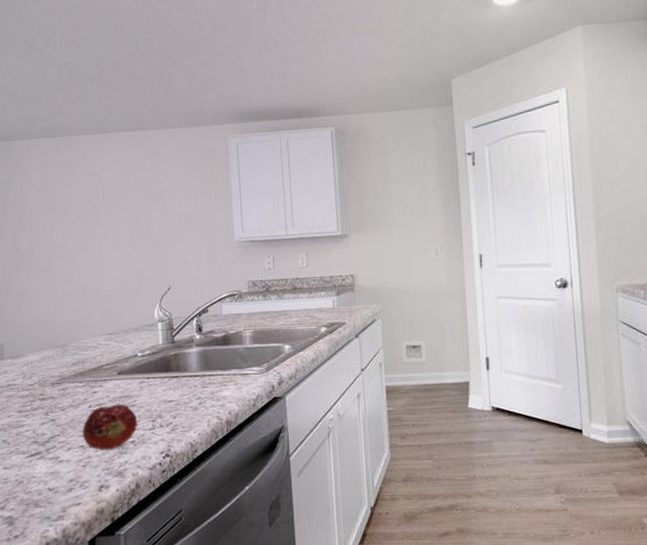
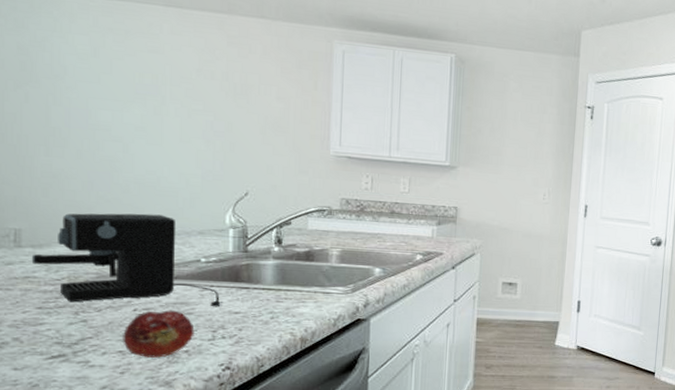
coffee maker: none [11,317,159,404] -> present [31,213,224,308]

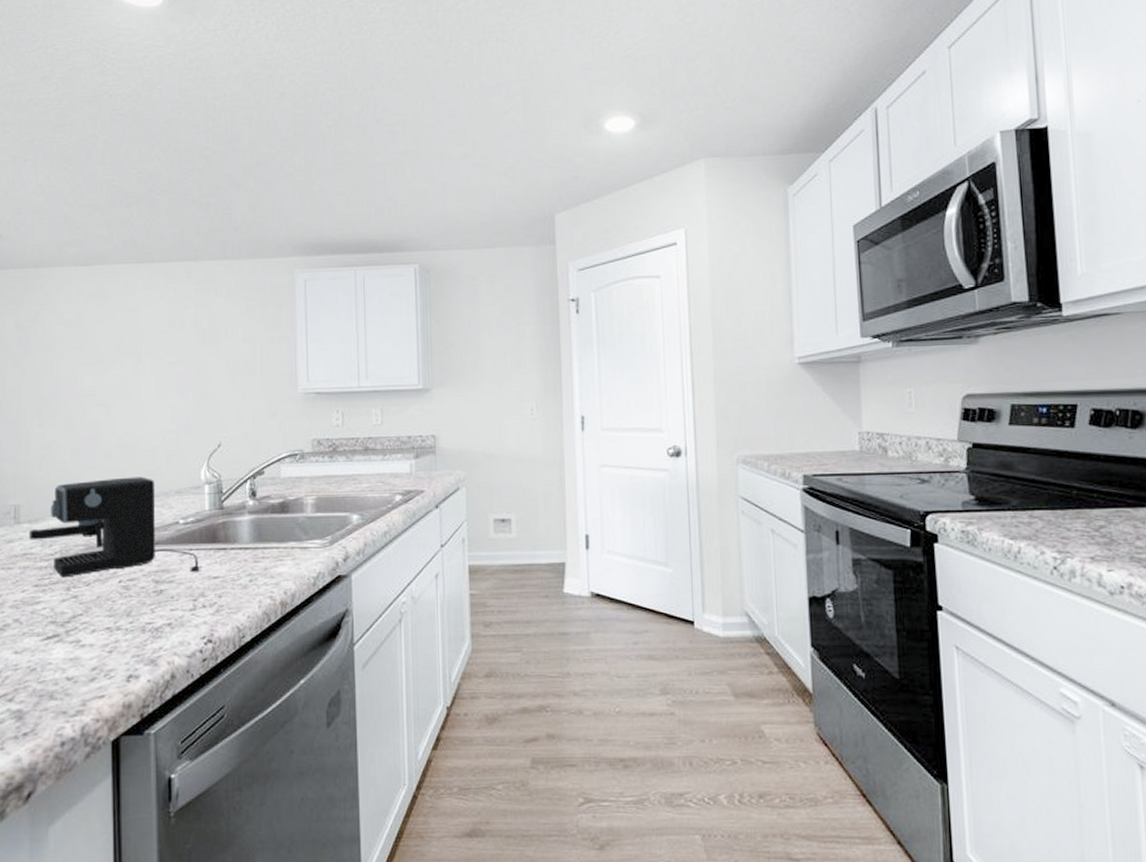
fruit: present [123,310,195,359] -> none [110,579,176,634]

